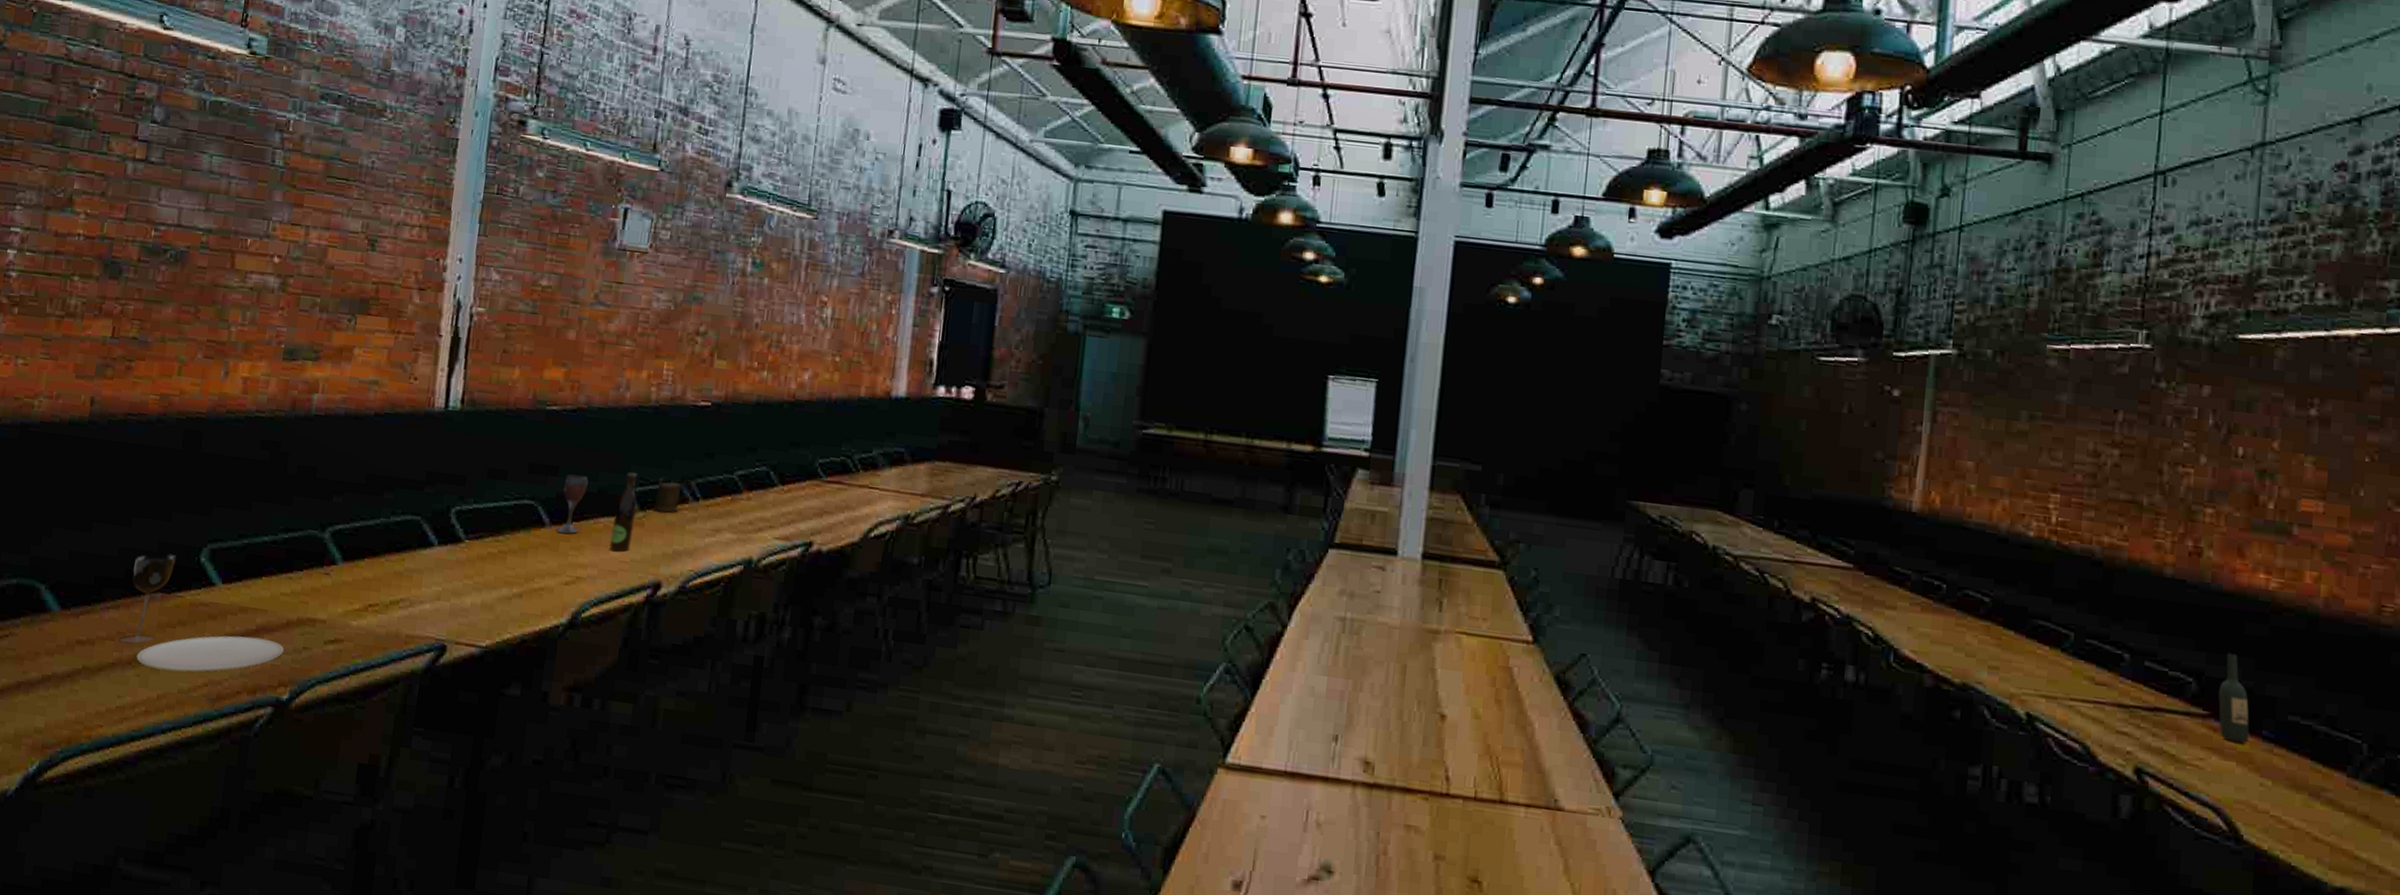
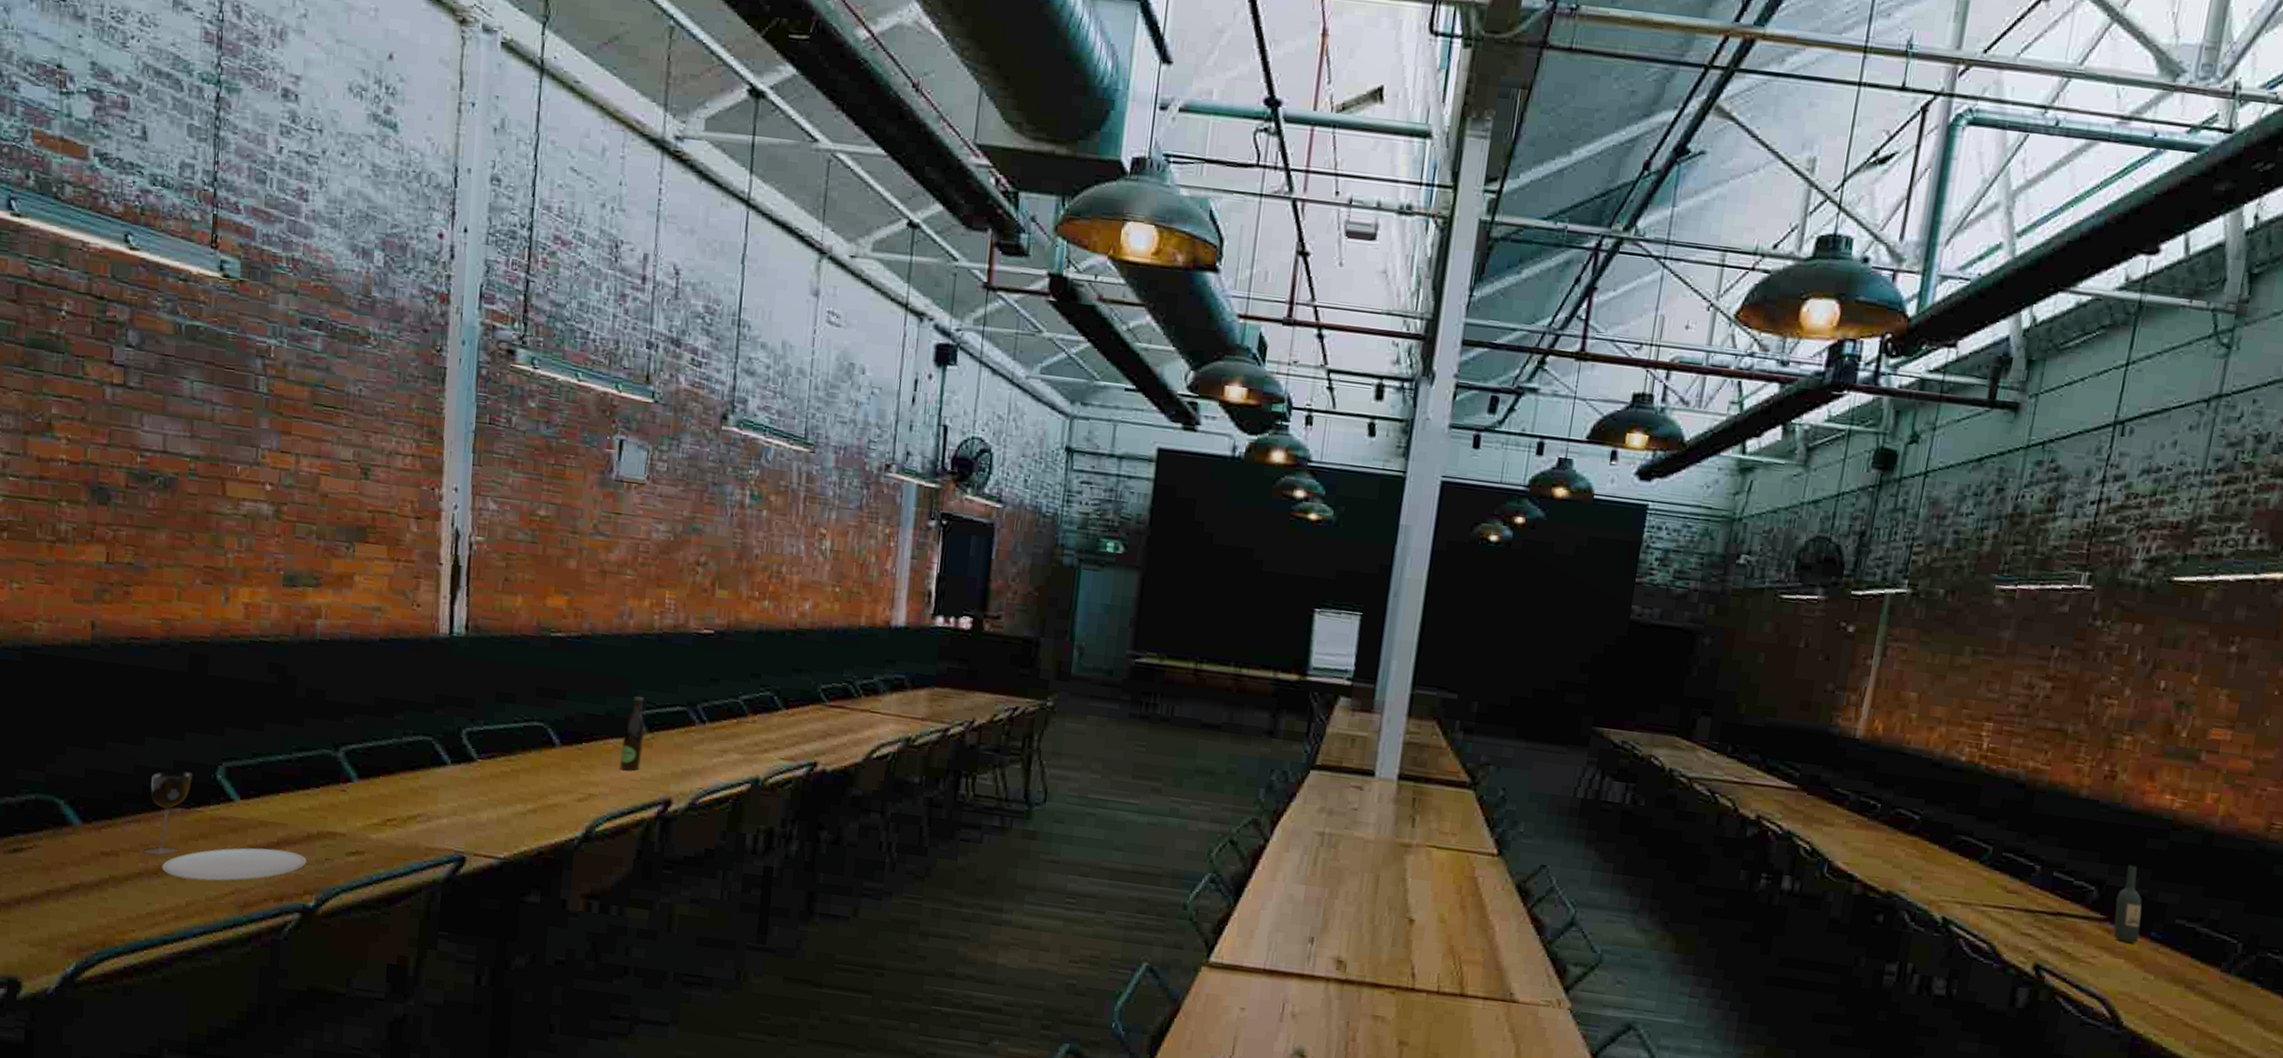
cup: present [556,474,589,534] -> none [567,698,596,754]
beer mug: present [653,478,694,513] -> none [661,702,699,735]

